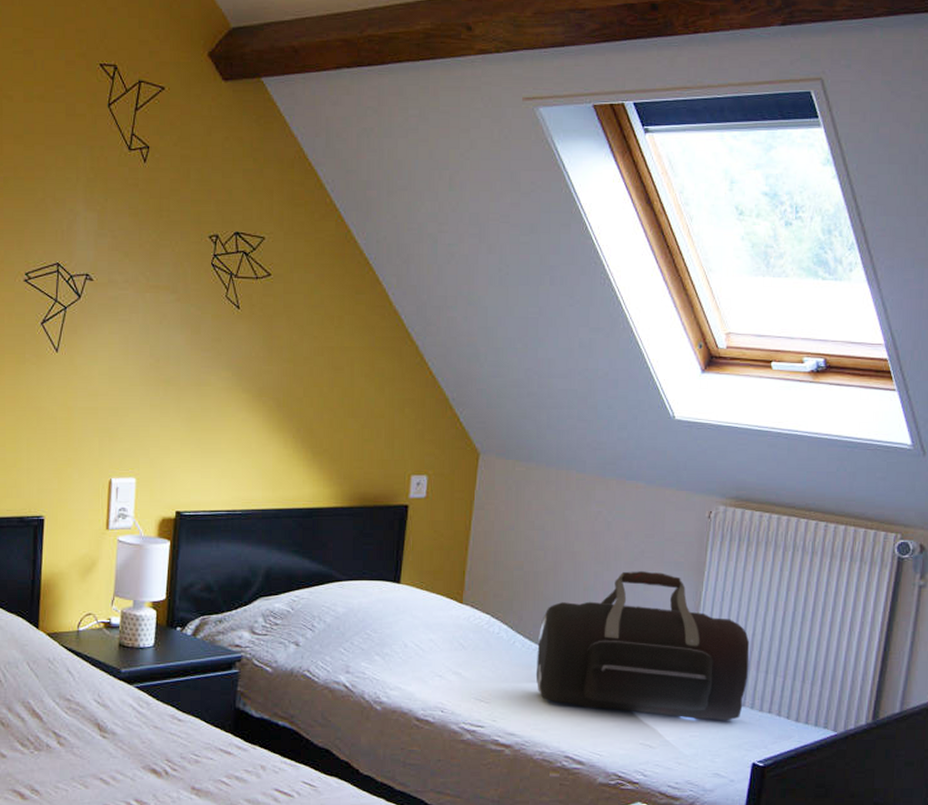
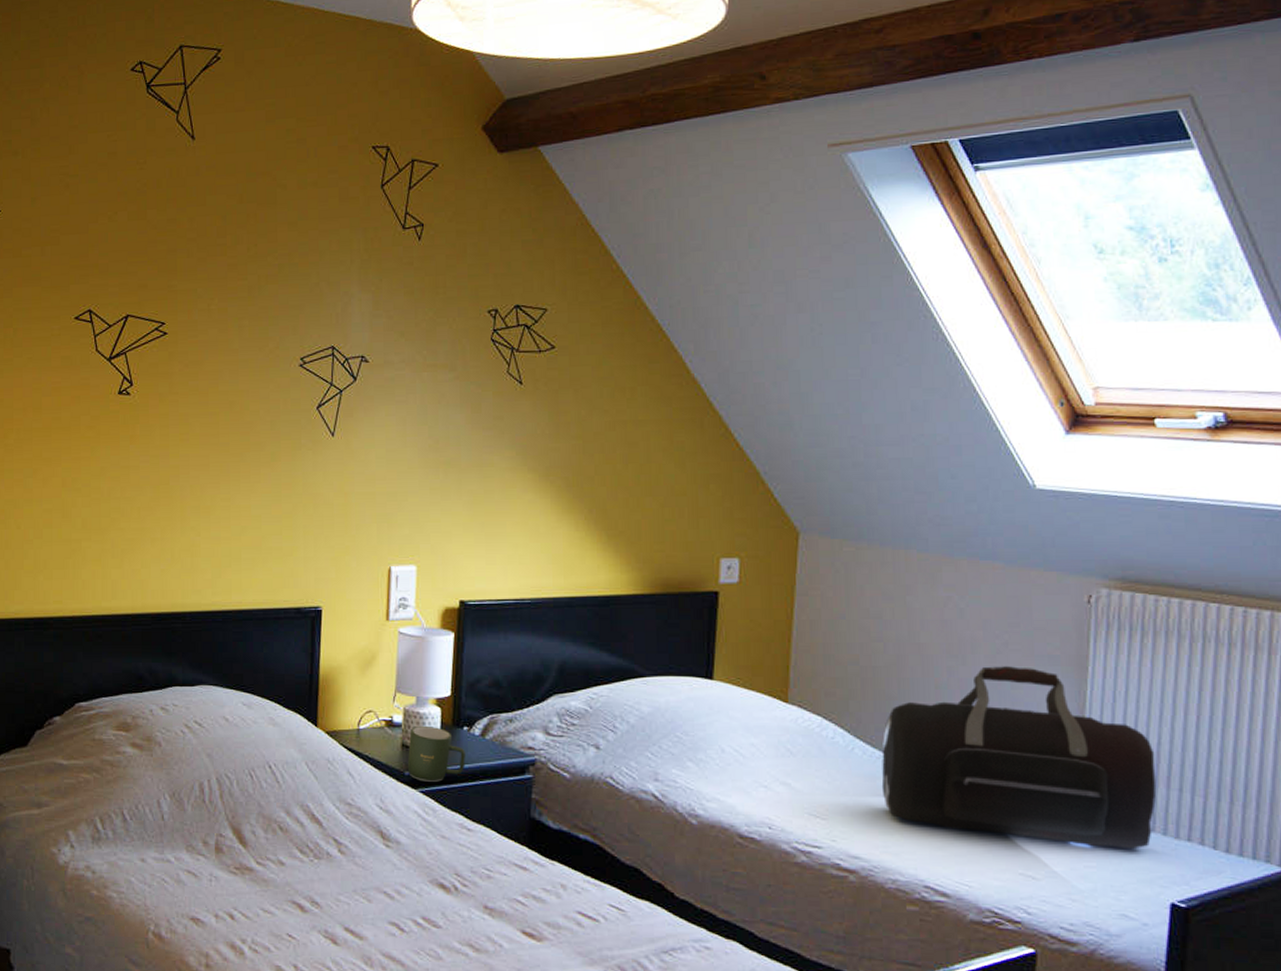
mug: none [123,626,178,678] -> present [407,725,466,782]

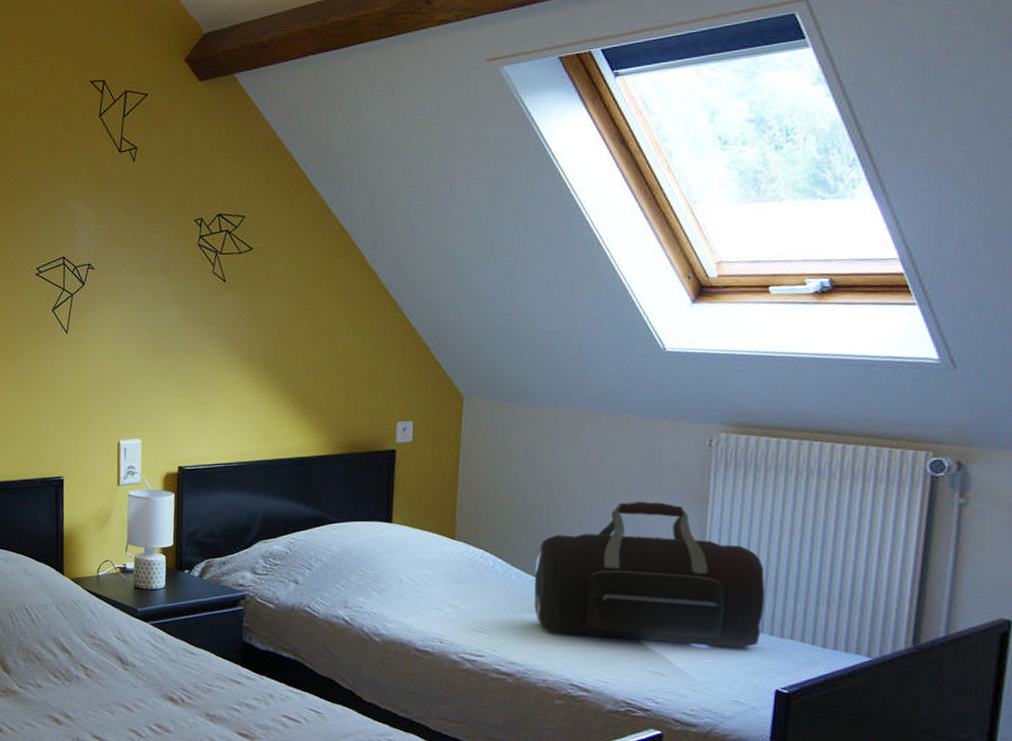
mug: present [407,725,466,782] -> none [139,570,187,616]

